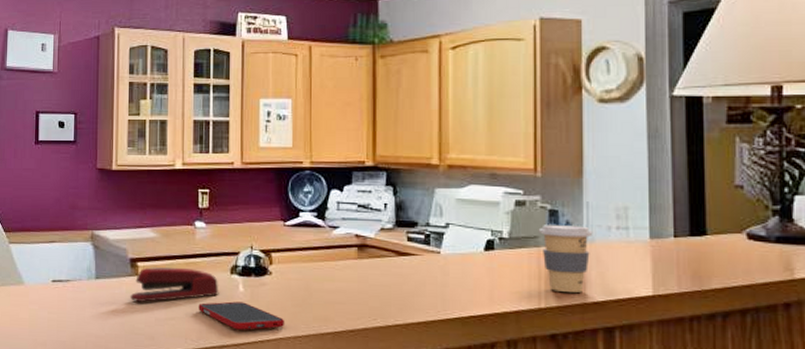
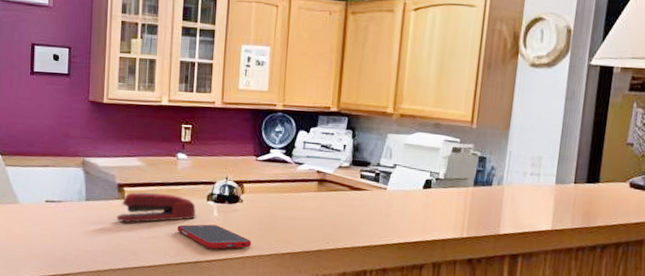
coffee cup: present [538,225,593,293] -> none [468,169,512,226]

